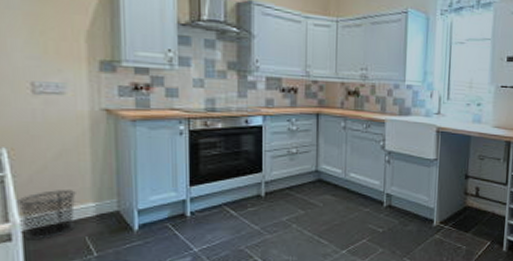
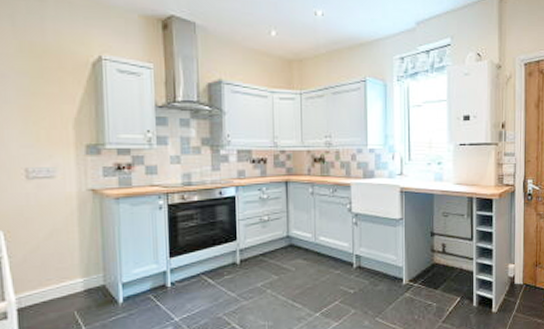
waste bin: present [17,190,76,240] -> none [12,267,66,317]

